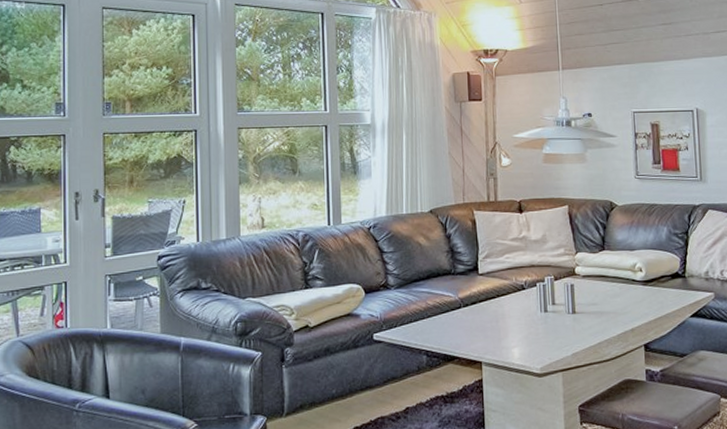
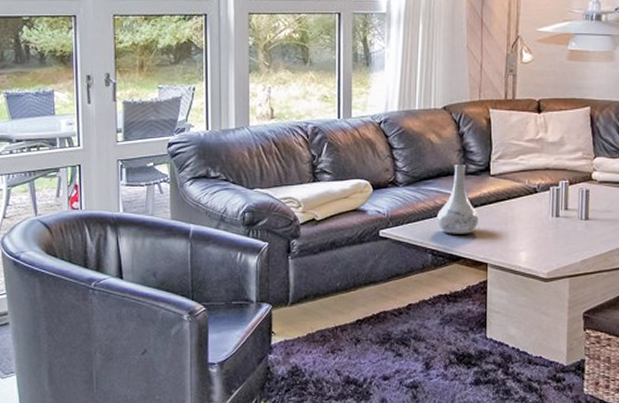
vase: none [429,265,471,334] -> present [436,165,479,234]

